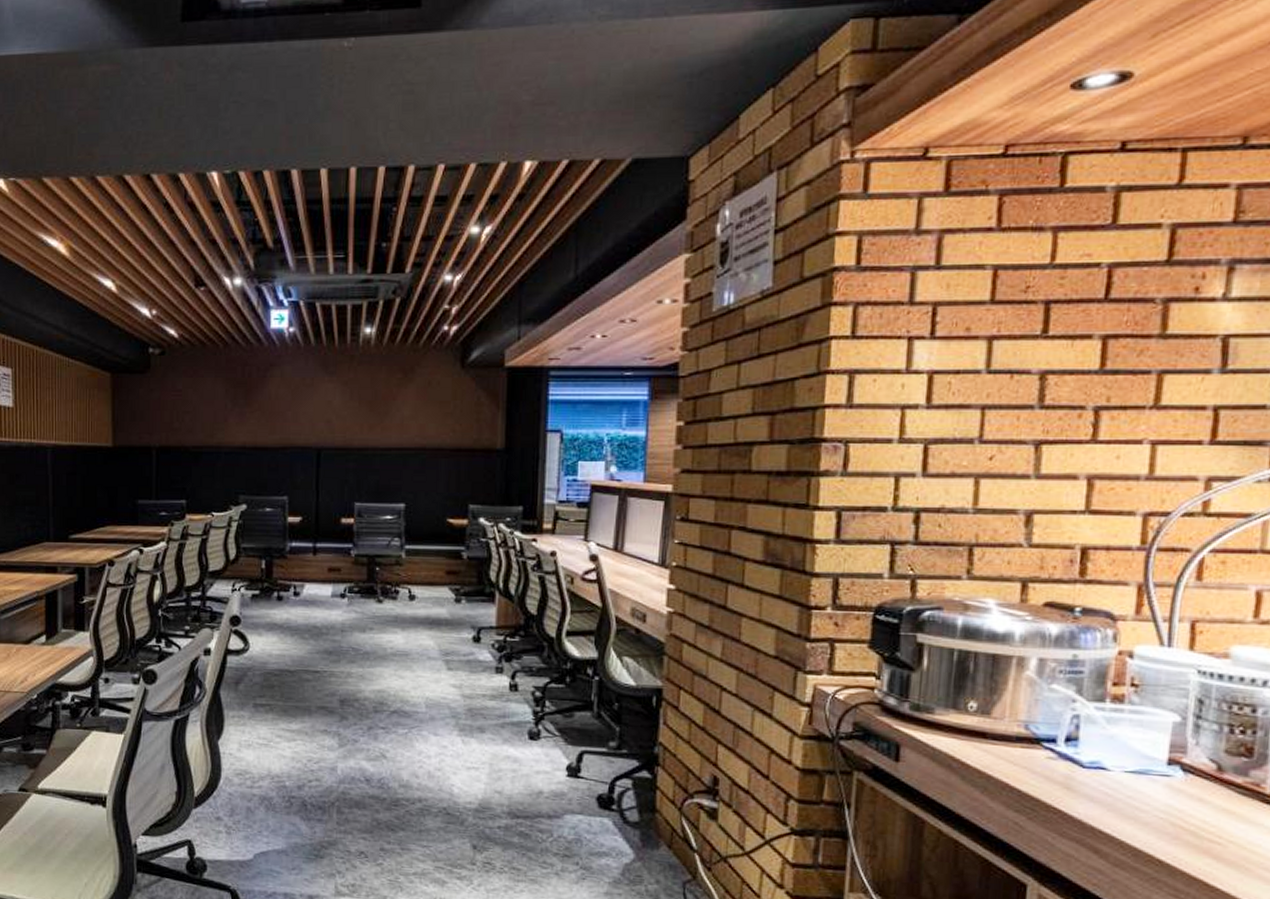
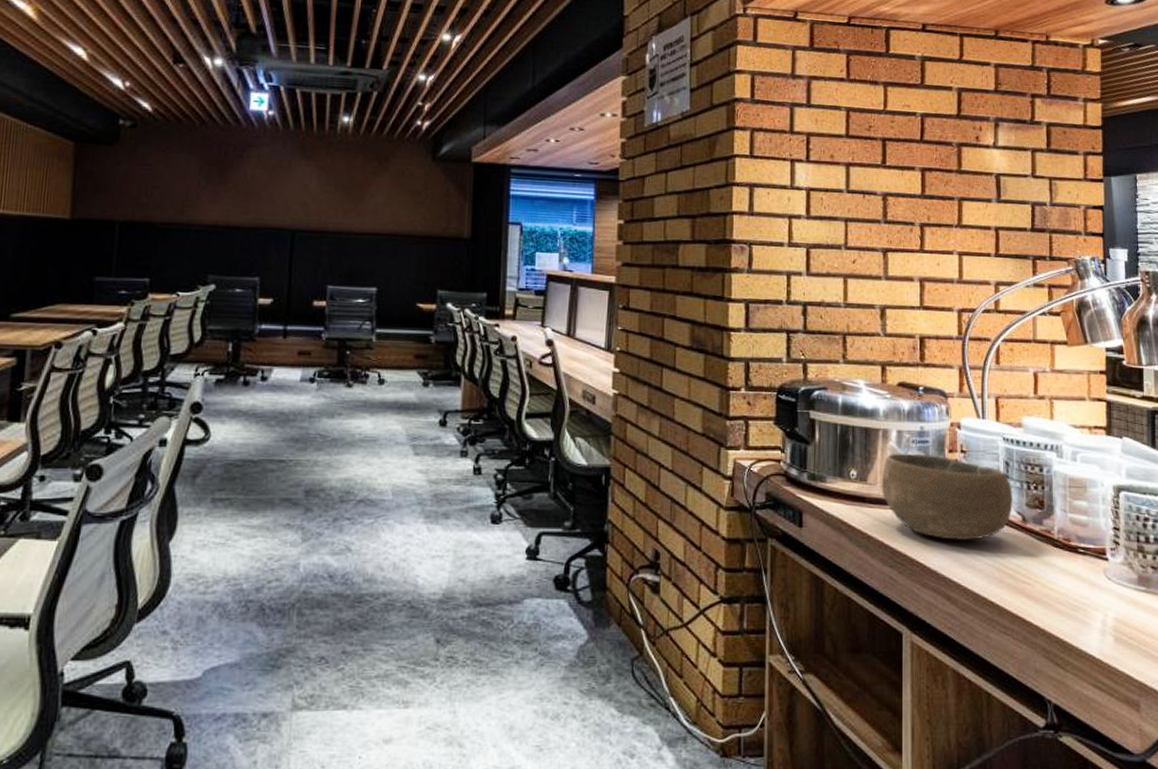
bowl: none [1009,684,1206,789] -> present [881,453,1013,540]

